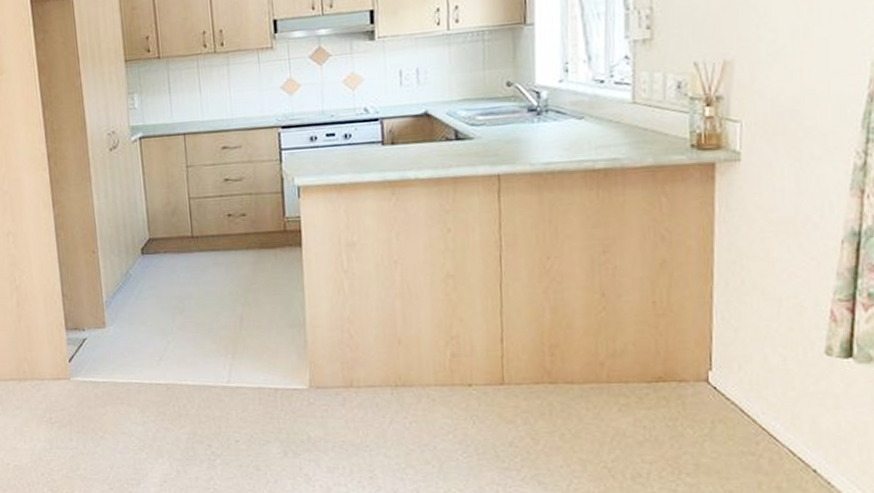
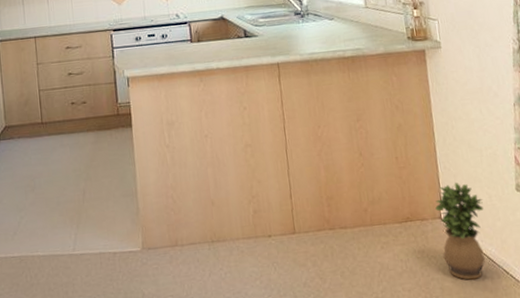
potted plant: none [701,337,772,458] -> present [435,182,486,280]

